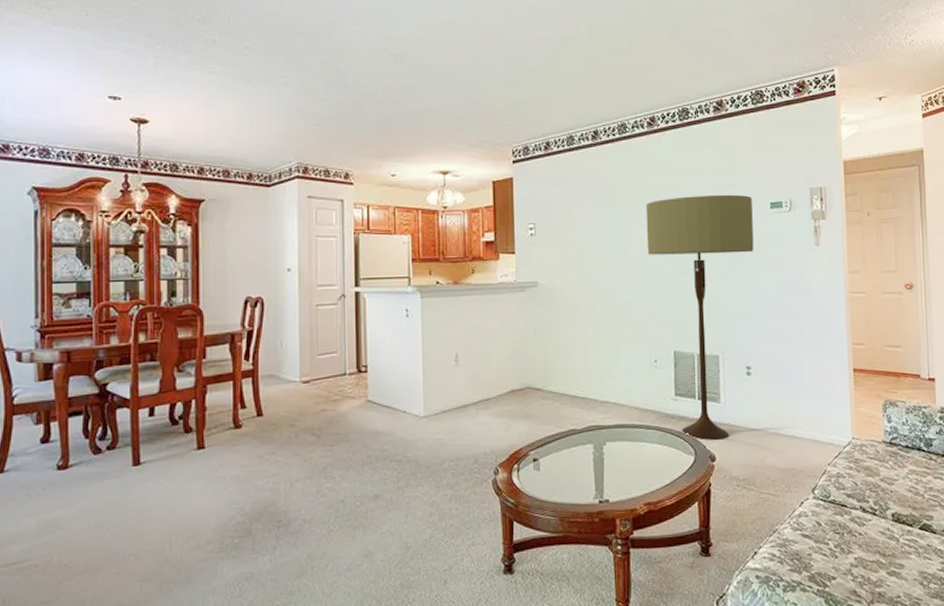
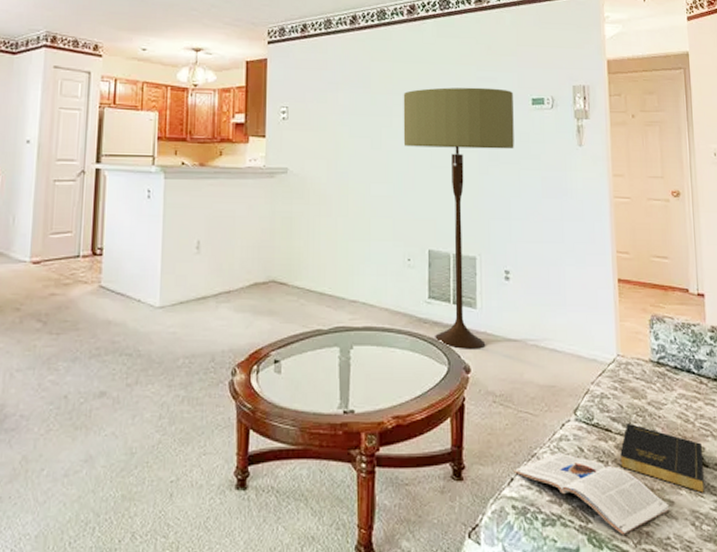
magazine: none [757,527,900,596] -> present [514,452,670,535]
book: none [855,499,932,556] -> present [620,424,704,493]

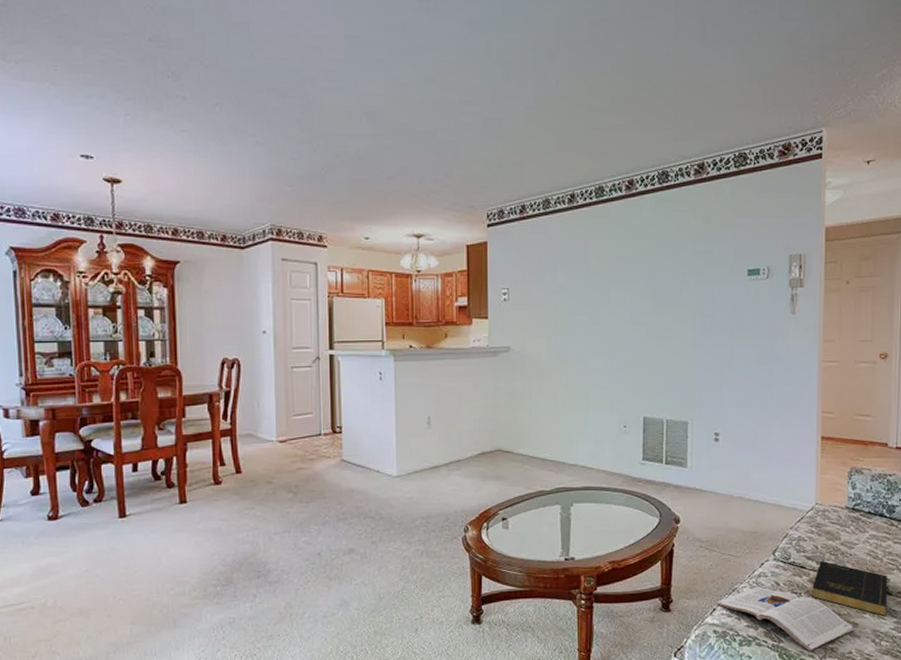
floor lamp: present [403,87,514,349] -> none [620,261,729,503]

